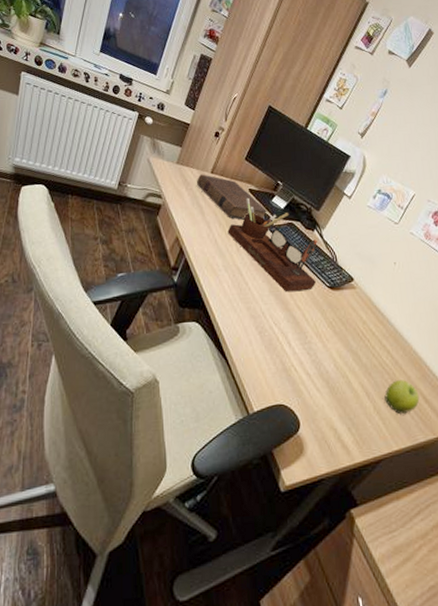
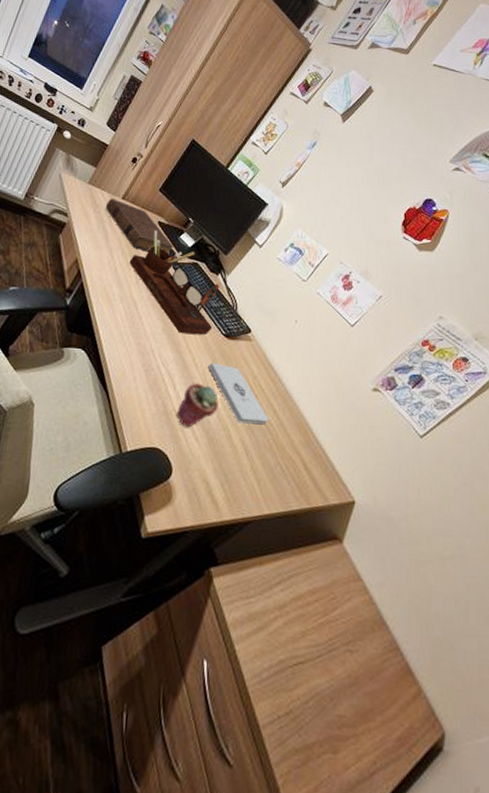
potted succulent: none [295,336,334,380] -> present [176,383,219,428]
notepad: none [319,314,384,368] -> present [209,362,269,425]
fruit: present [384,380,420,415] -> none [263,442,300,479]

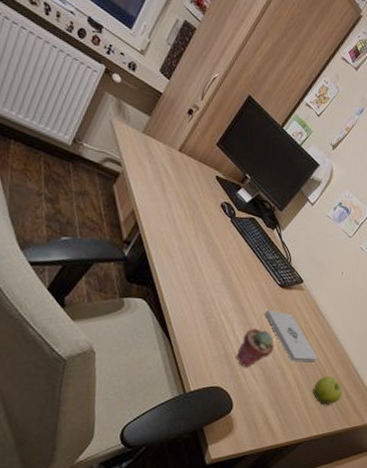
book: present [105,198,174,254] -> none [161,150,232,208]
desk organizer: present [129,230,220,335] -> none [188,184,275,285]
fruit: none [263,442,300,479] -> present [313,376,343,406]

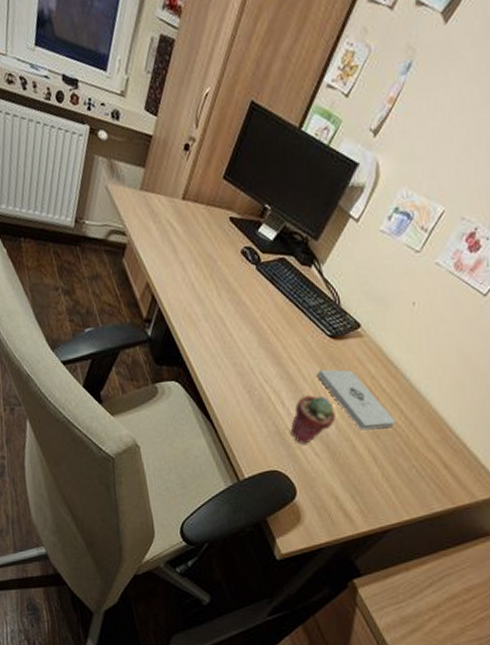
fruit: present [313,376,343,406] -> none [395,443,438,482]

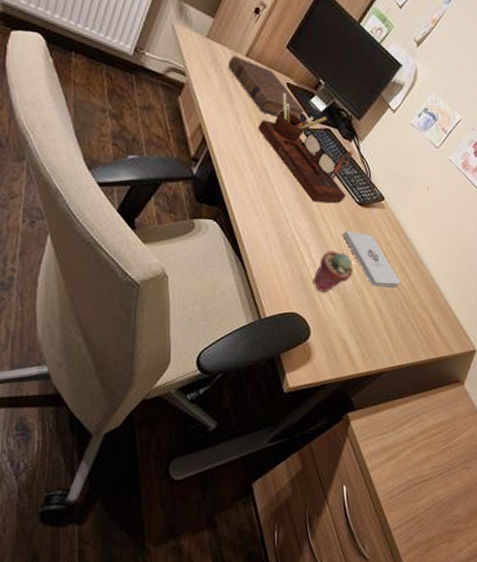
book: none [165,201,254,258] -> present [227,55,305,119]
desk organizer: none [206,228,316,343] -> present [258,92,353,203]

